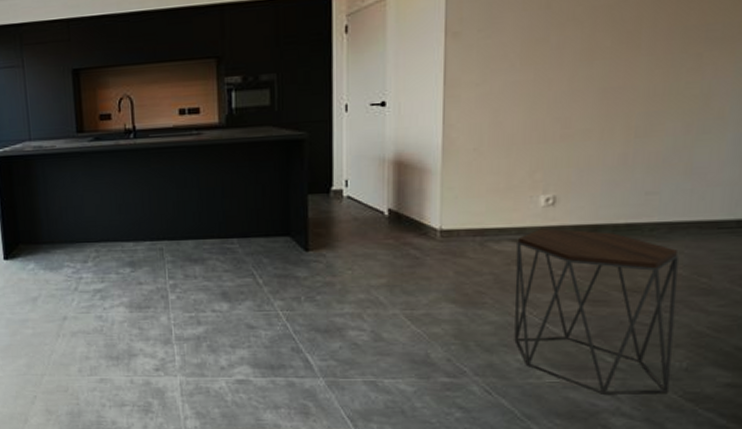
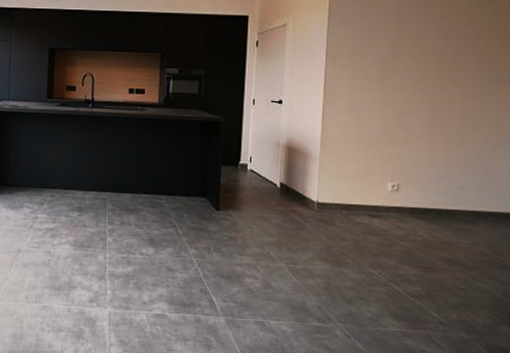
side table: present [514,228,679,394] -> none [368,207,482,345]

